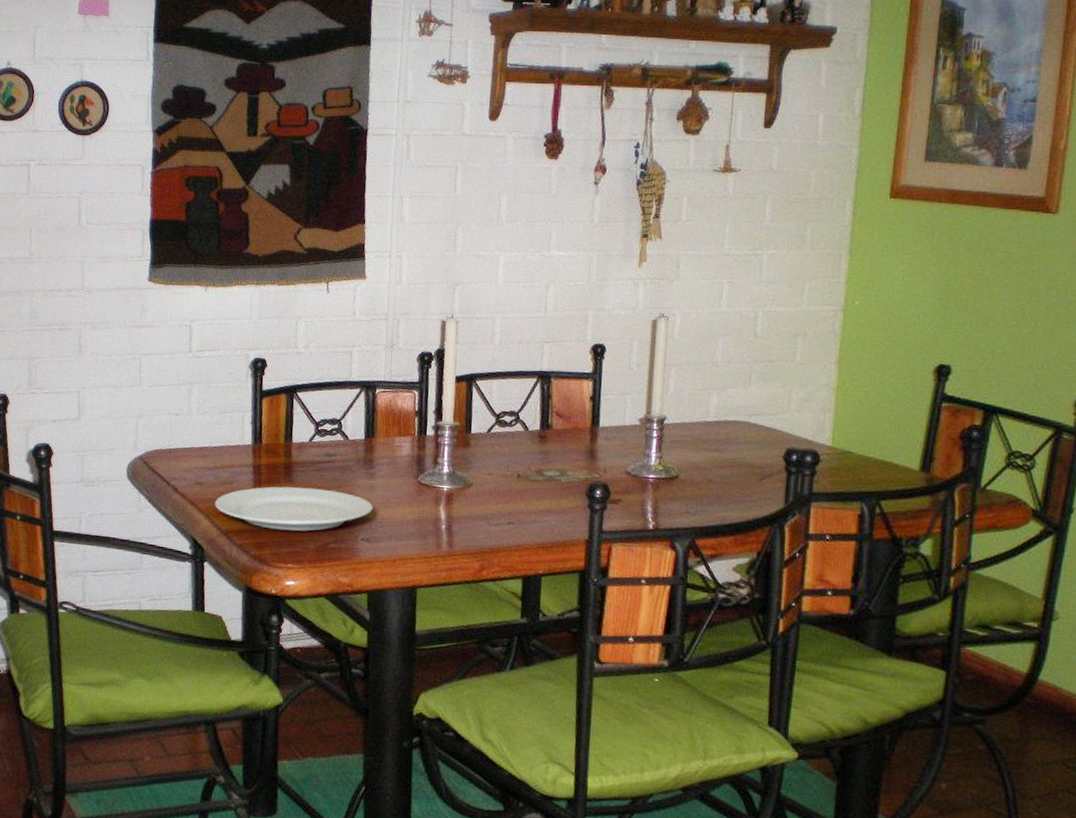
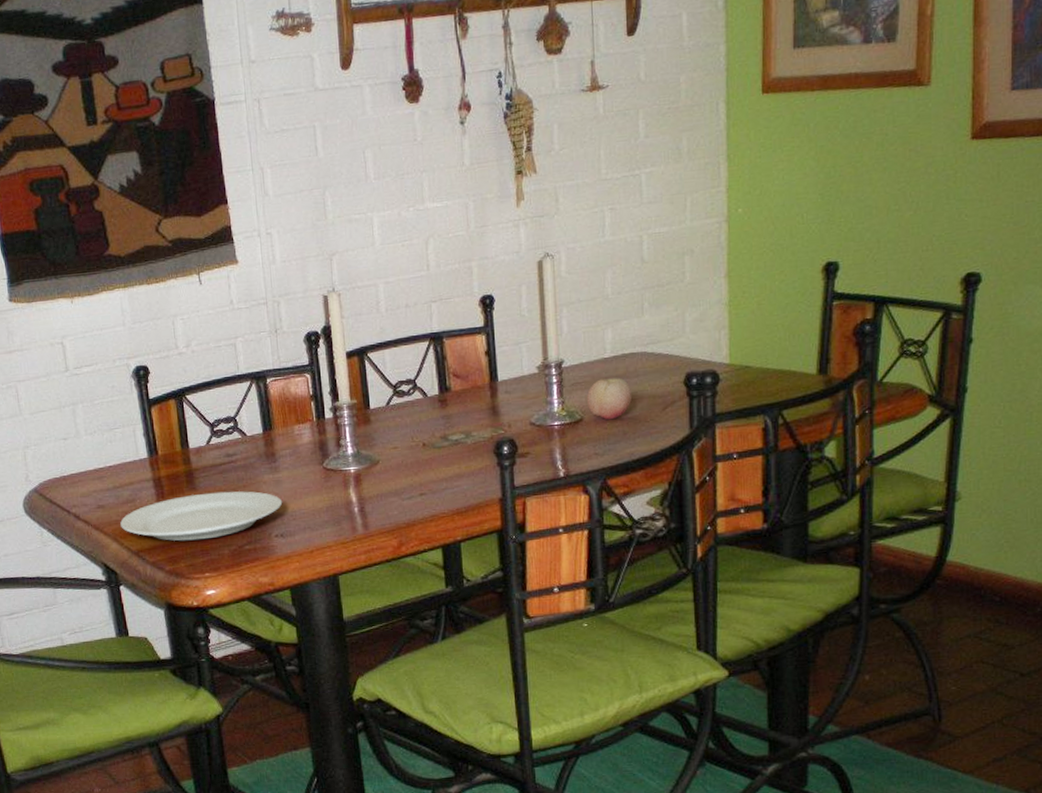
fruit: none [684,441,731,482] -> present [586,377,633,420]

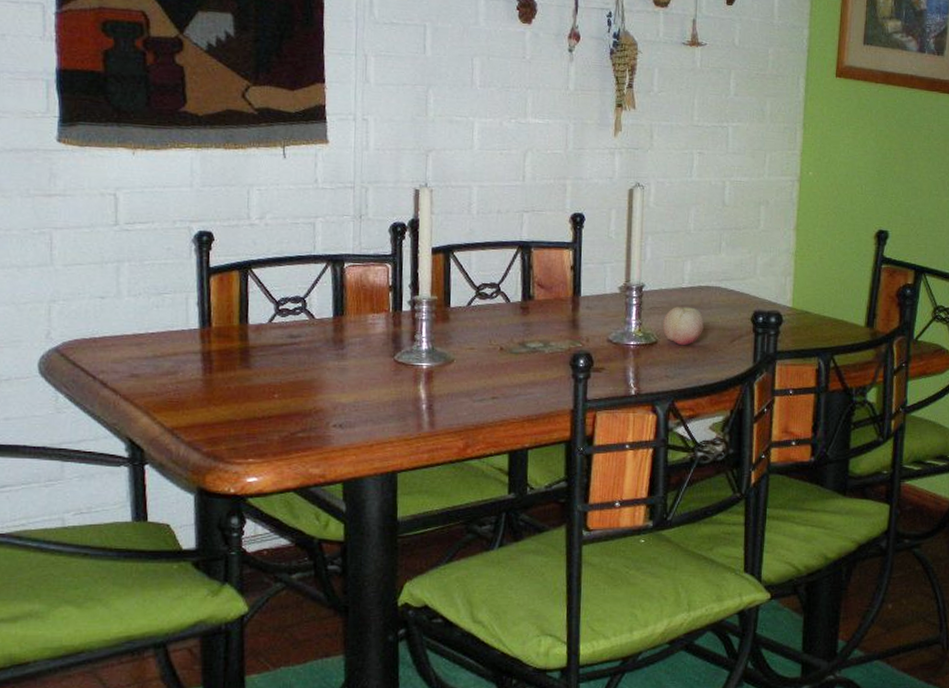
plate: present [120,491,283,541] -> none [156,373,346,423]

